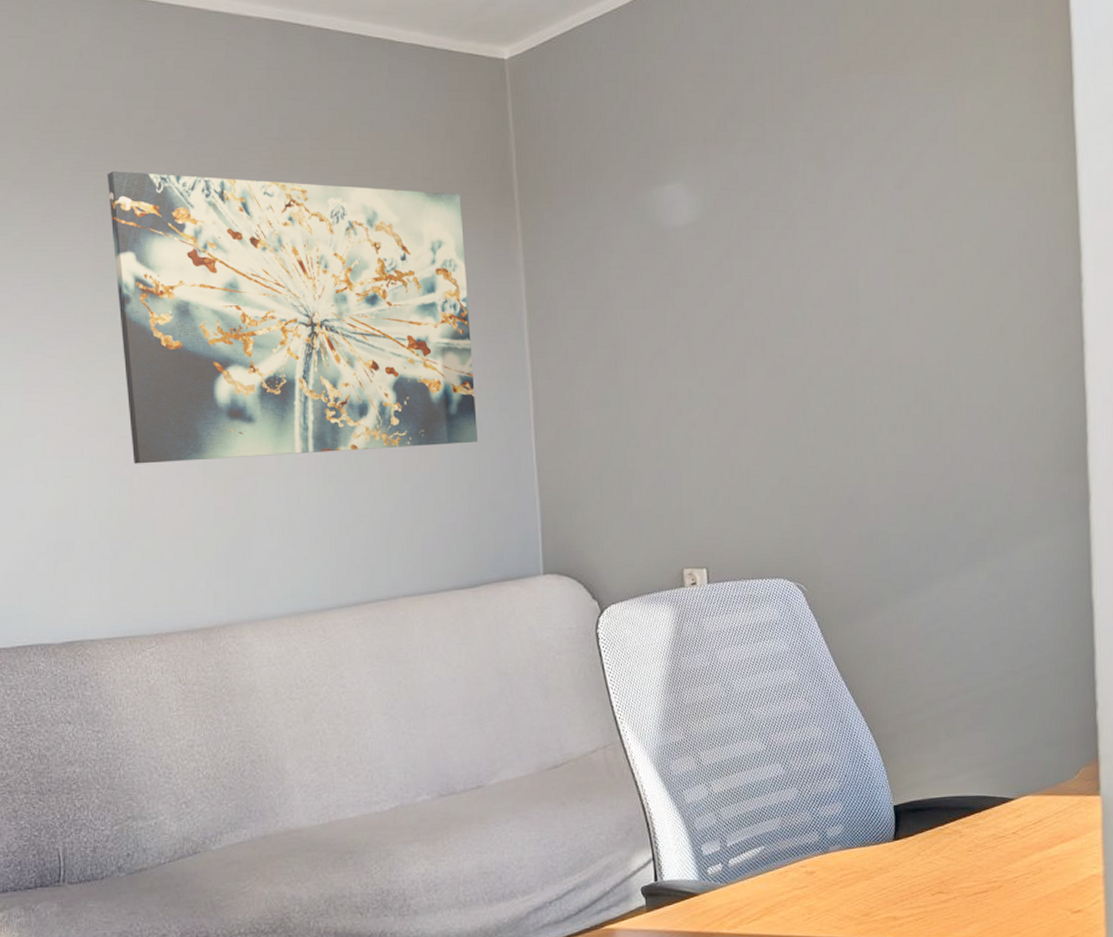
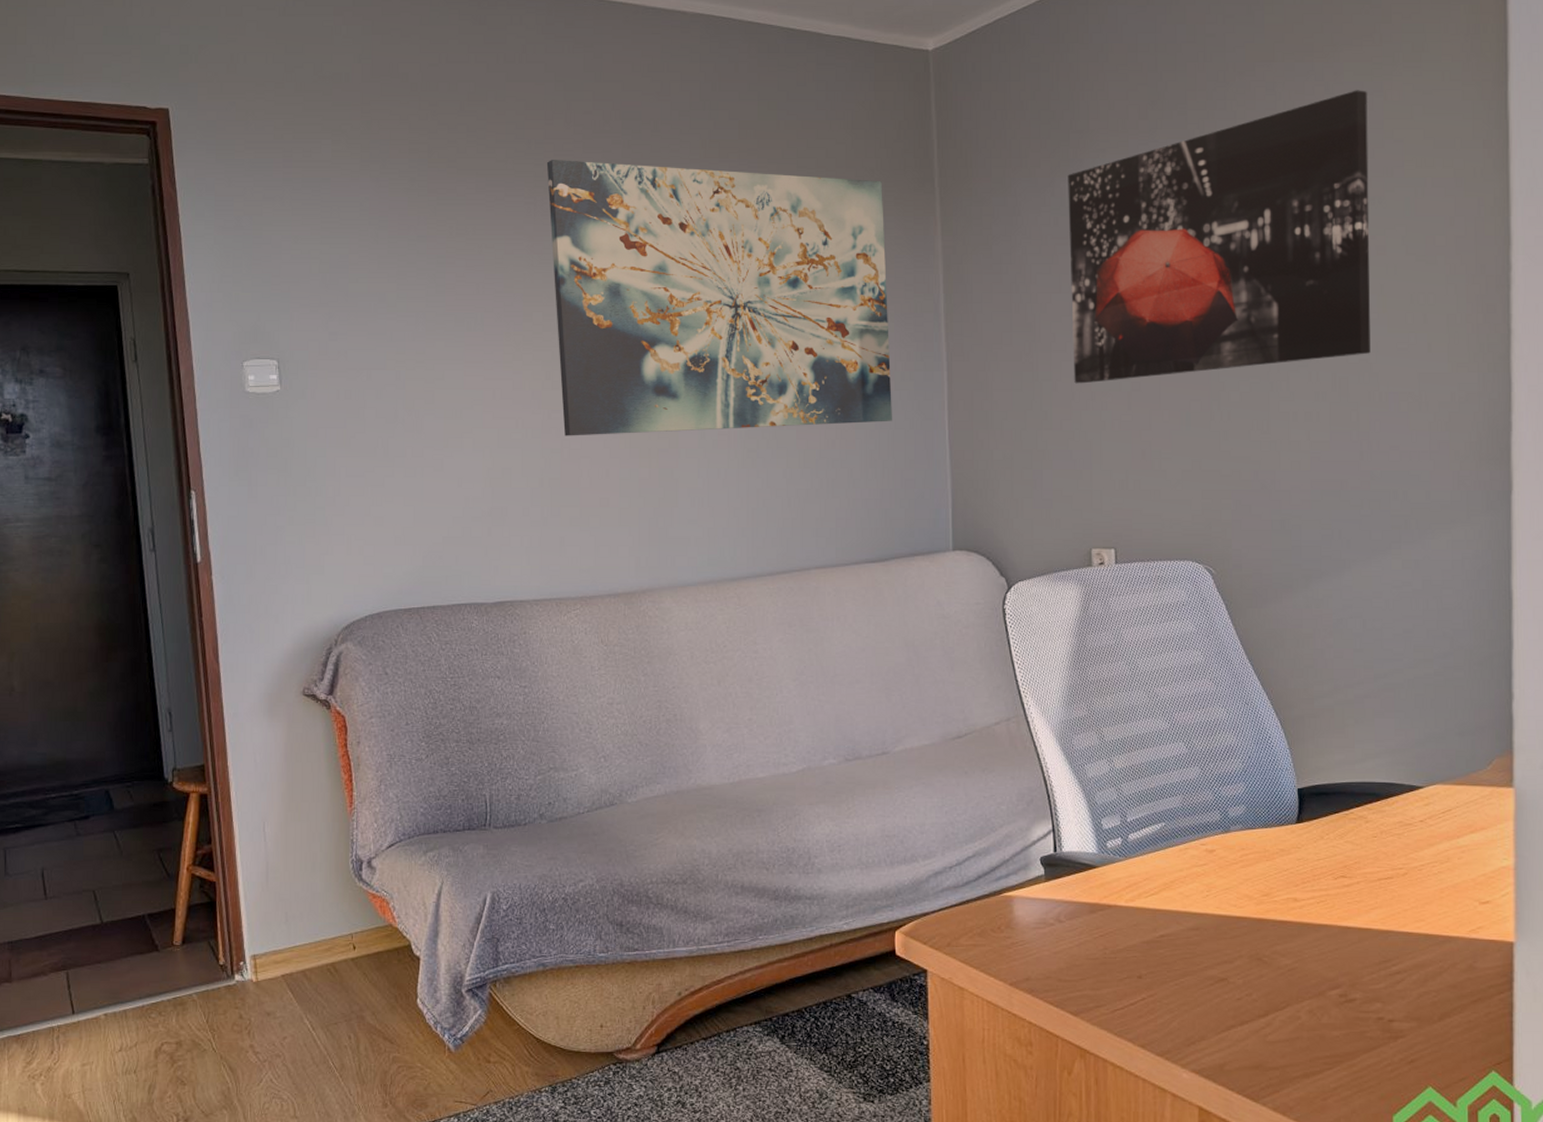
wall art: none [648,102,951,401] -> present [1068,90,1371,384]

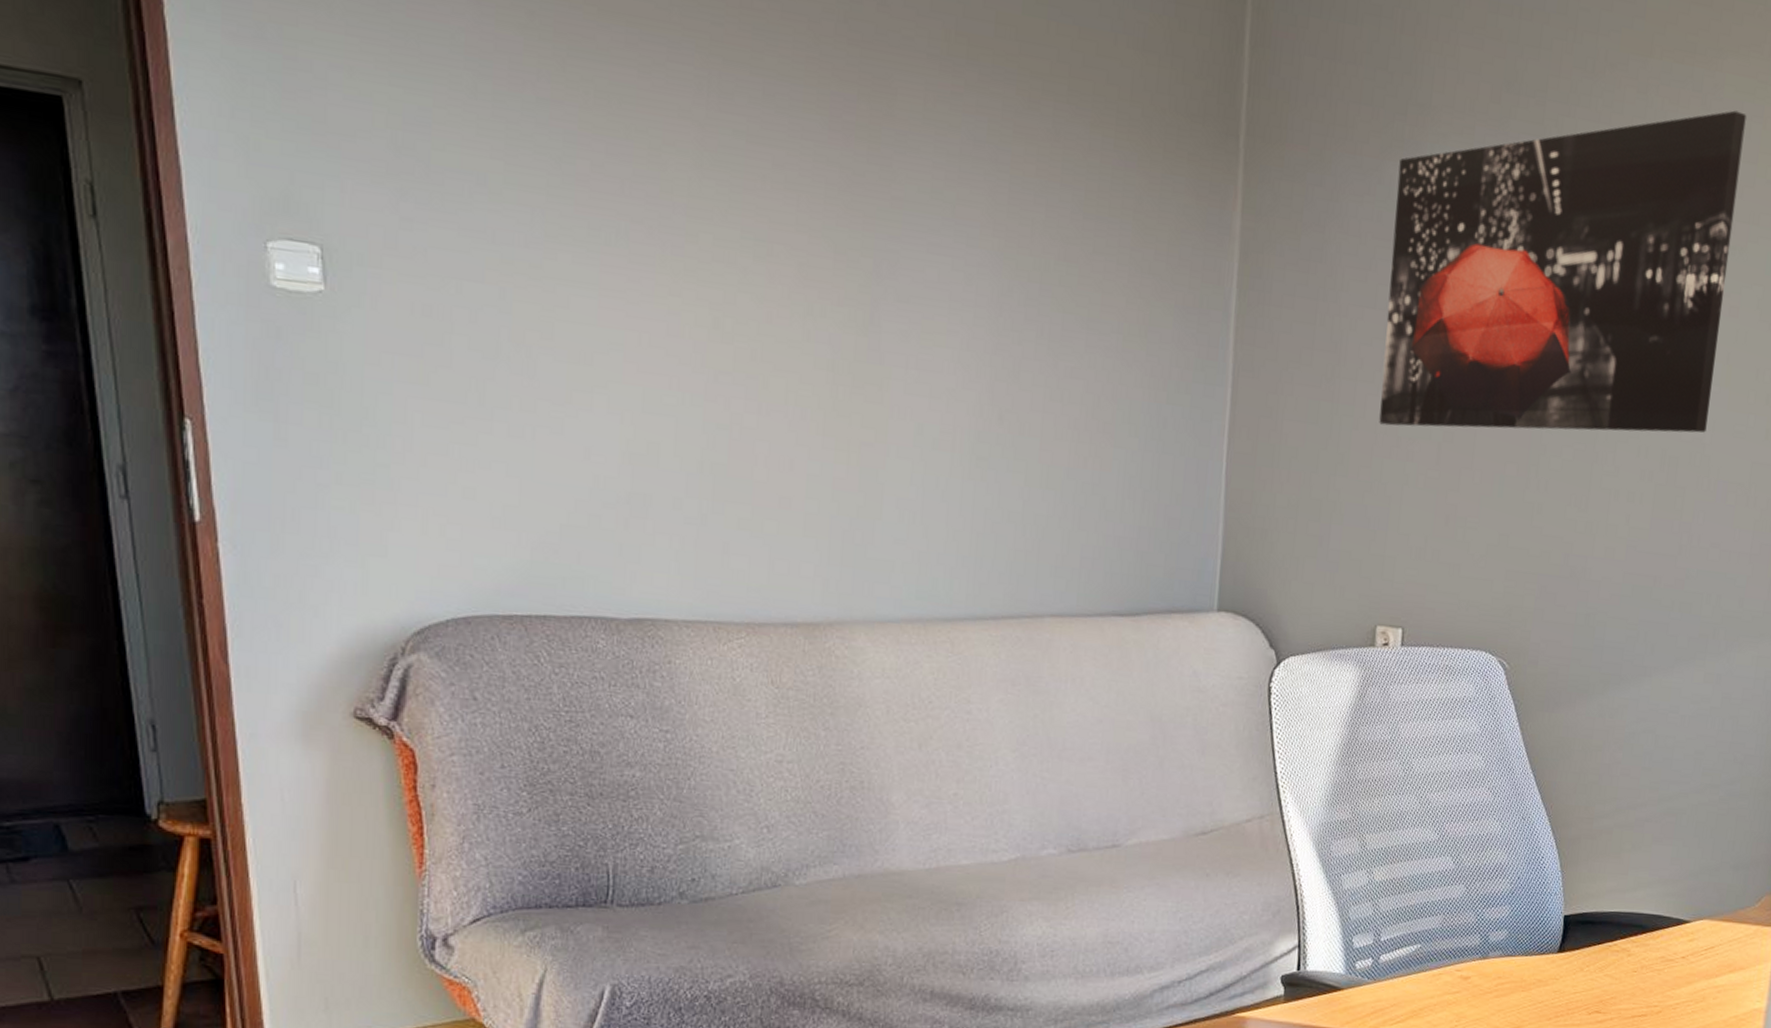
wall art: present [546,160,892,436] -> none [728,19,1175,443]

